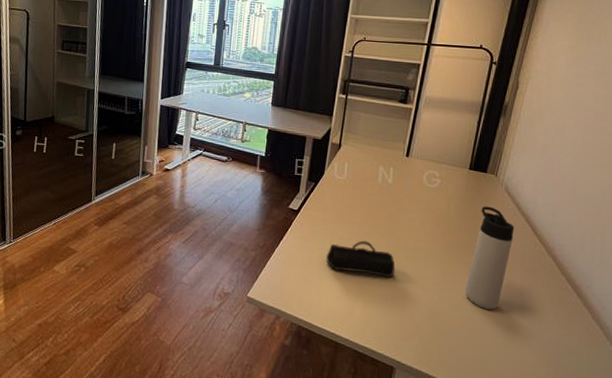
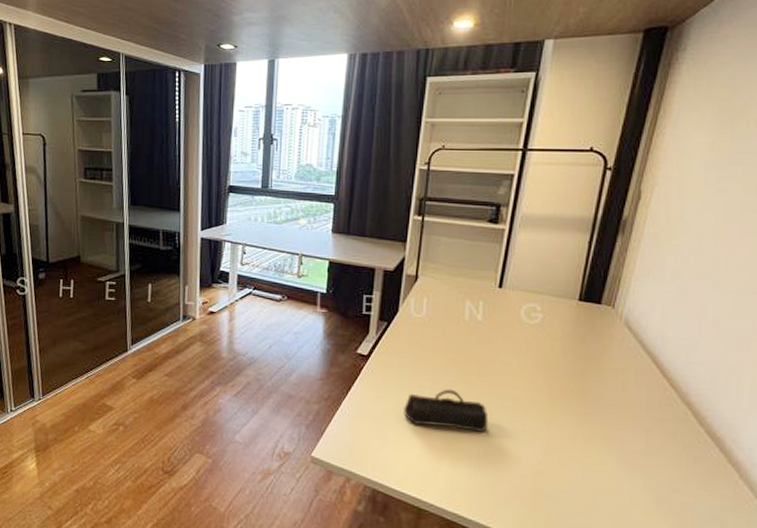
thermos bottle: present [465,206,514,310] -> none [576,344,638,468]

